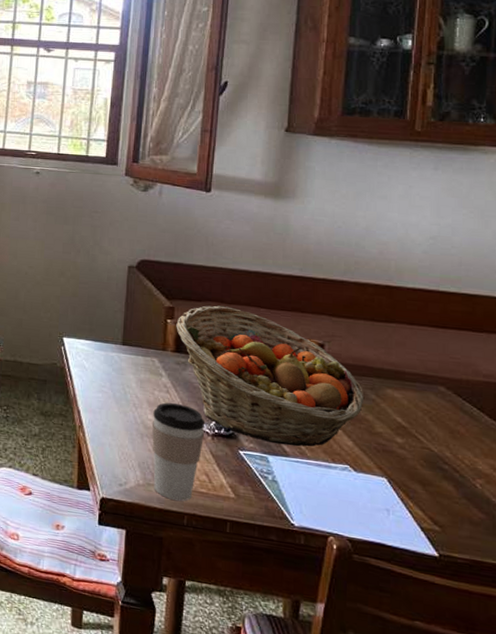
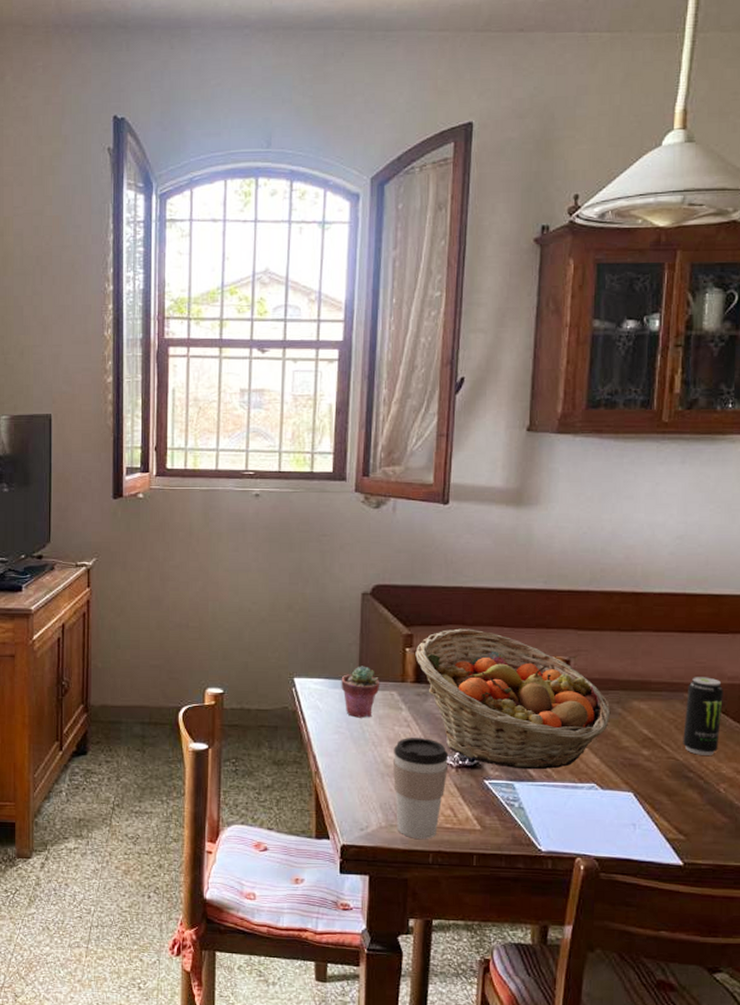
potted succulent: none [106,332,143,381] -> present [341,666,380,718]
beverage can: none [437,371,478,450] -> present [683,677,723,755]

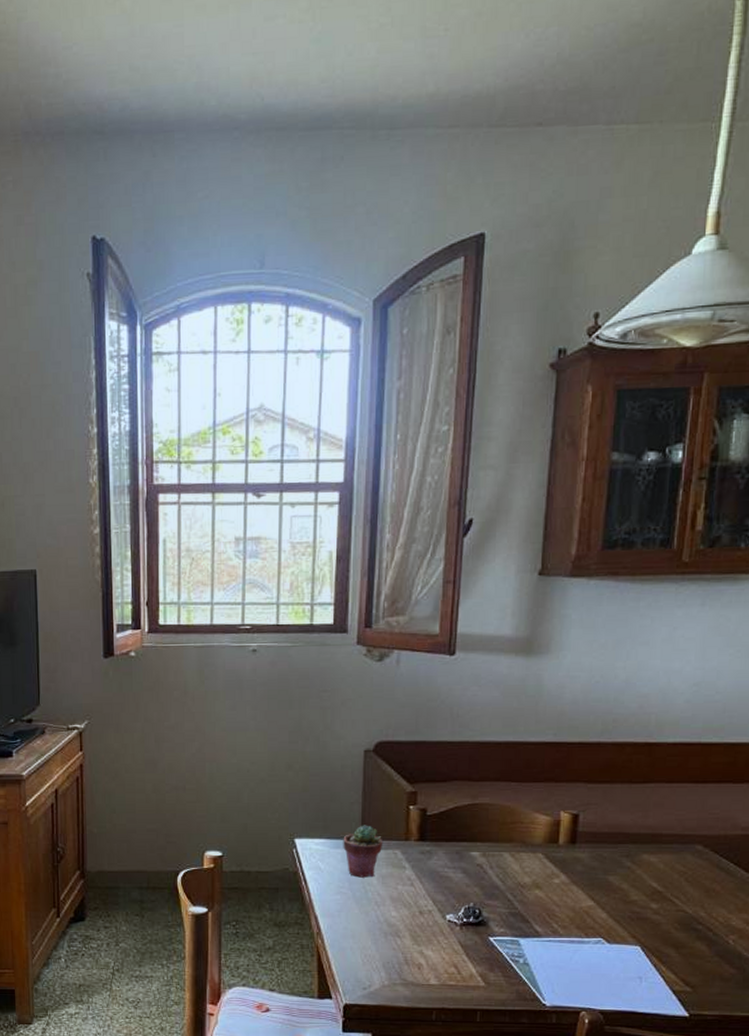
coffee cup: present [392,738,449,839] -> none [396,896,453,996]
fruit basket: present [415,628,611,770] -> none [419,784,620,926]
beverage can: present [683,677,723,755] -> none [692,828,736,907]

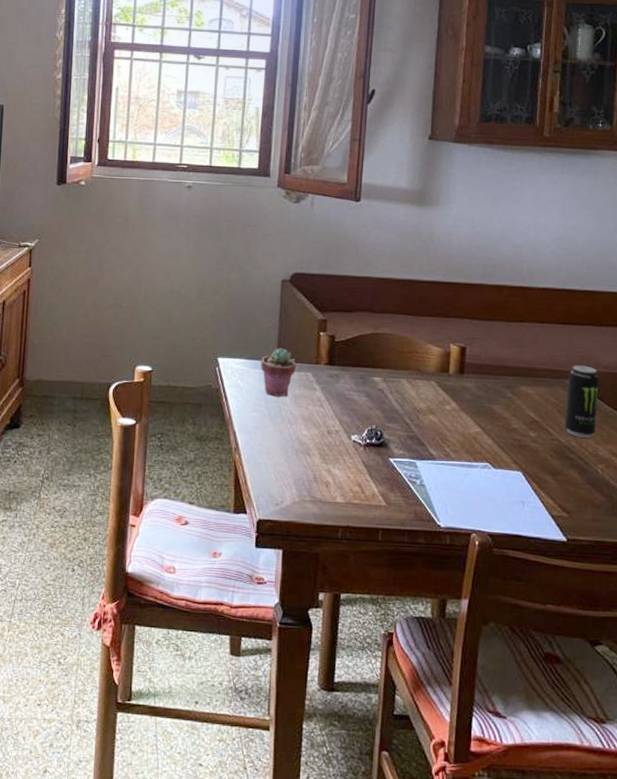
beverage can: none [692,828,736,907] -> present [565,365,599,438]

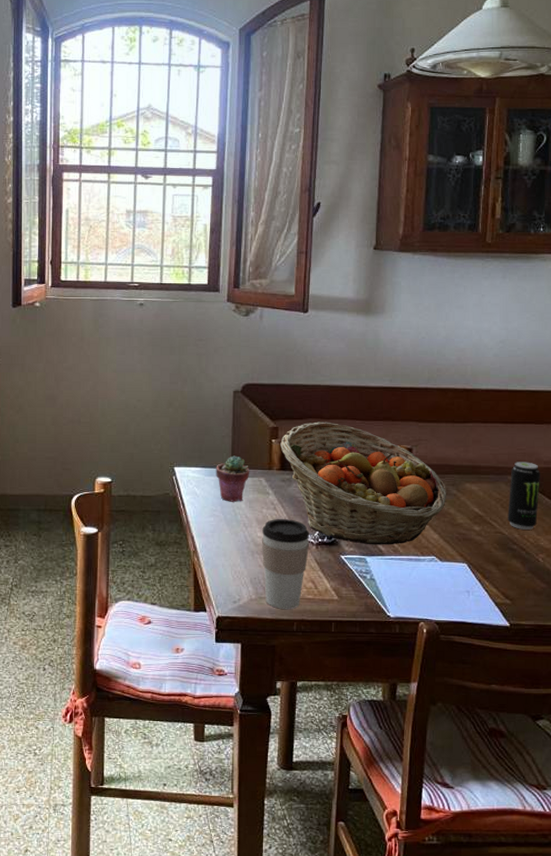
coffee cup: none [306,417,358,514] -> present [261,519,310,609]
fruit basket: none [329,315,502,449] -> present [280,422,447,545]

